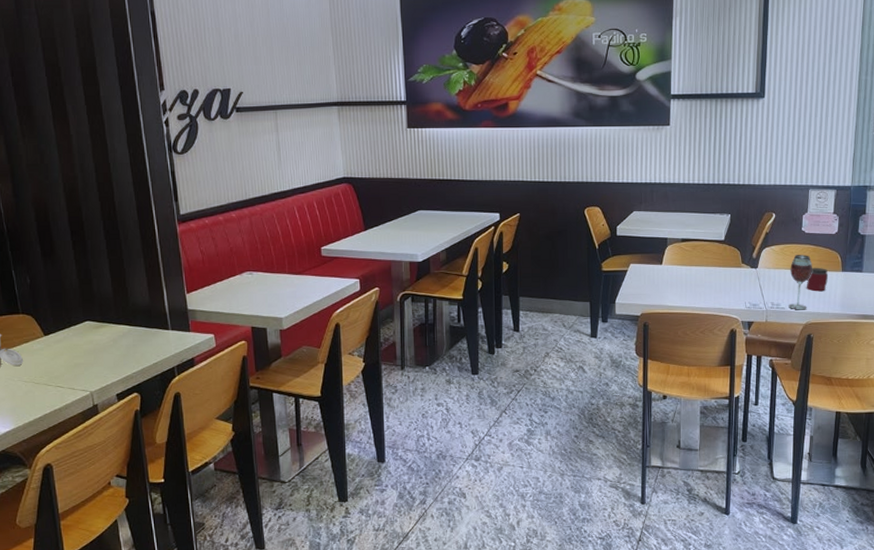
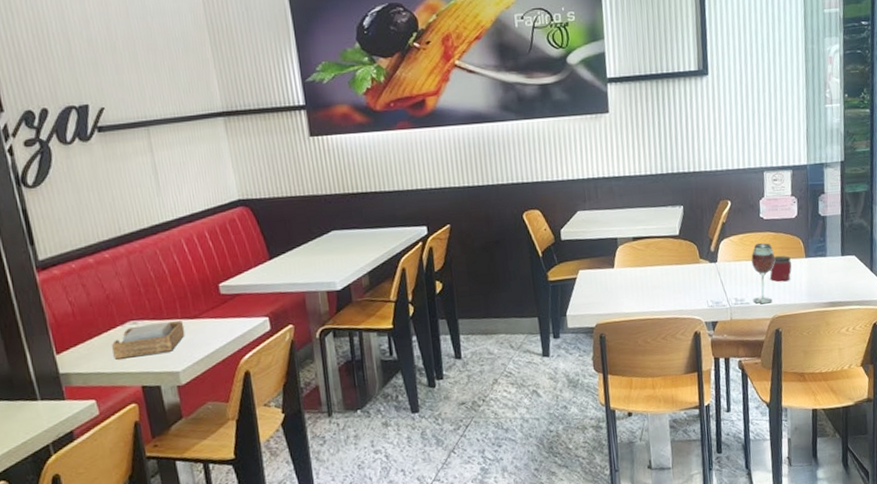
napkin holder: none [231,275,290,303] -> present [112,321,185,360]

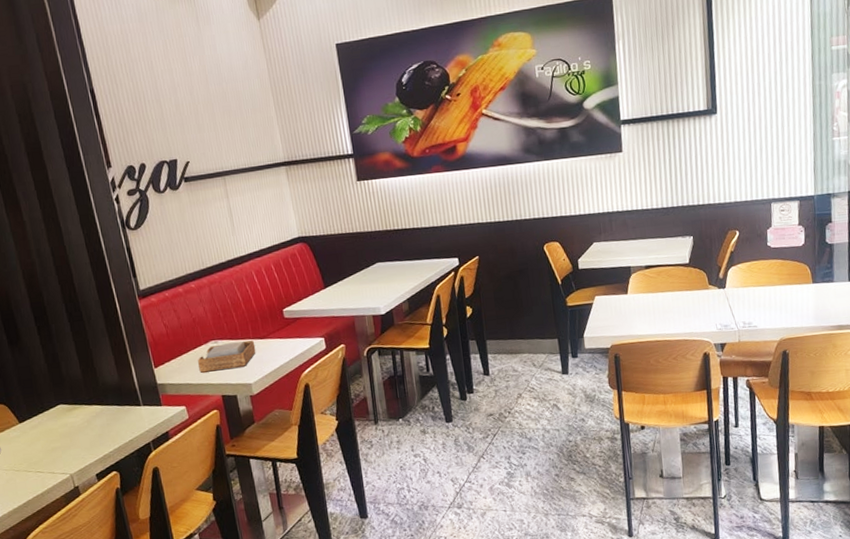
wineglass: present [751,243,775,304] -> none [758,270,782,327]
beverage cup: present [770,255,792,282] -> none [777,281,799,306]

